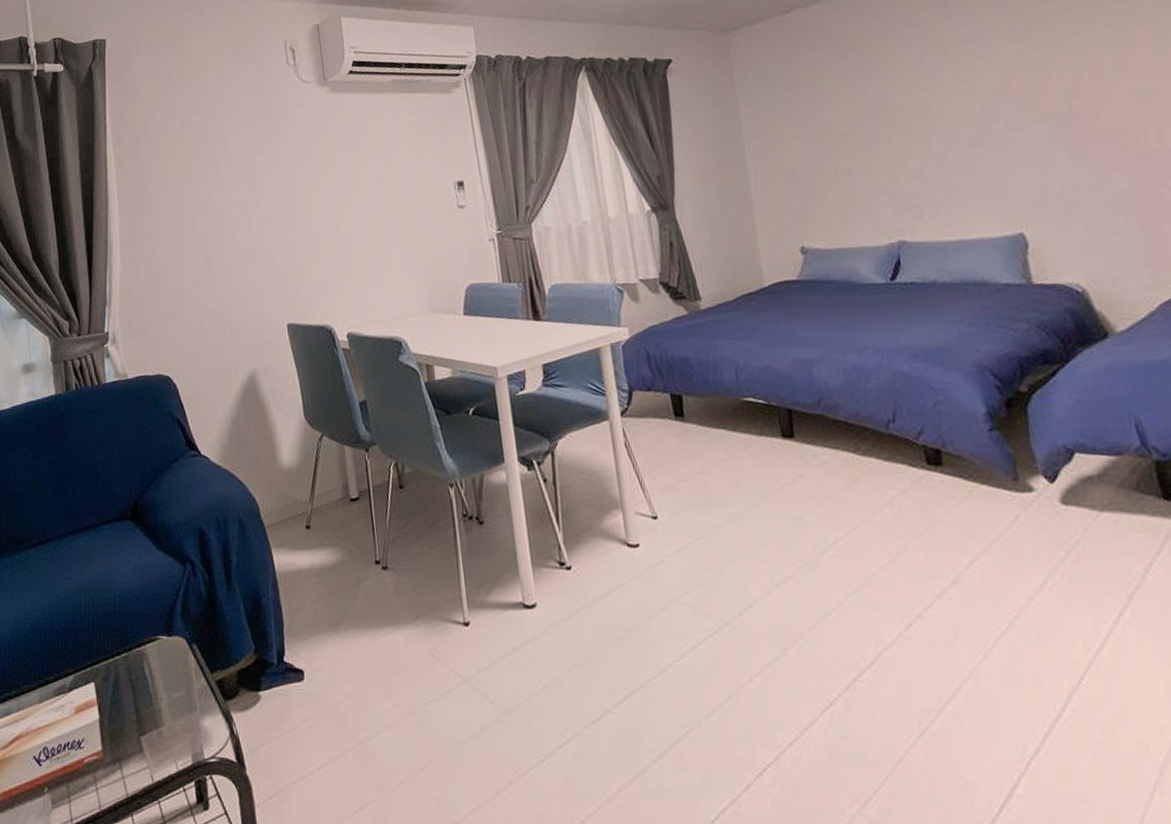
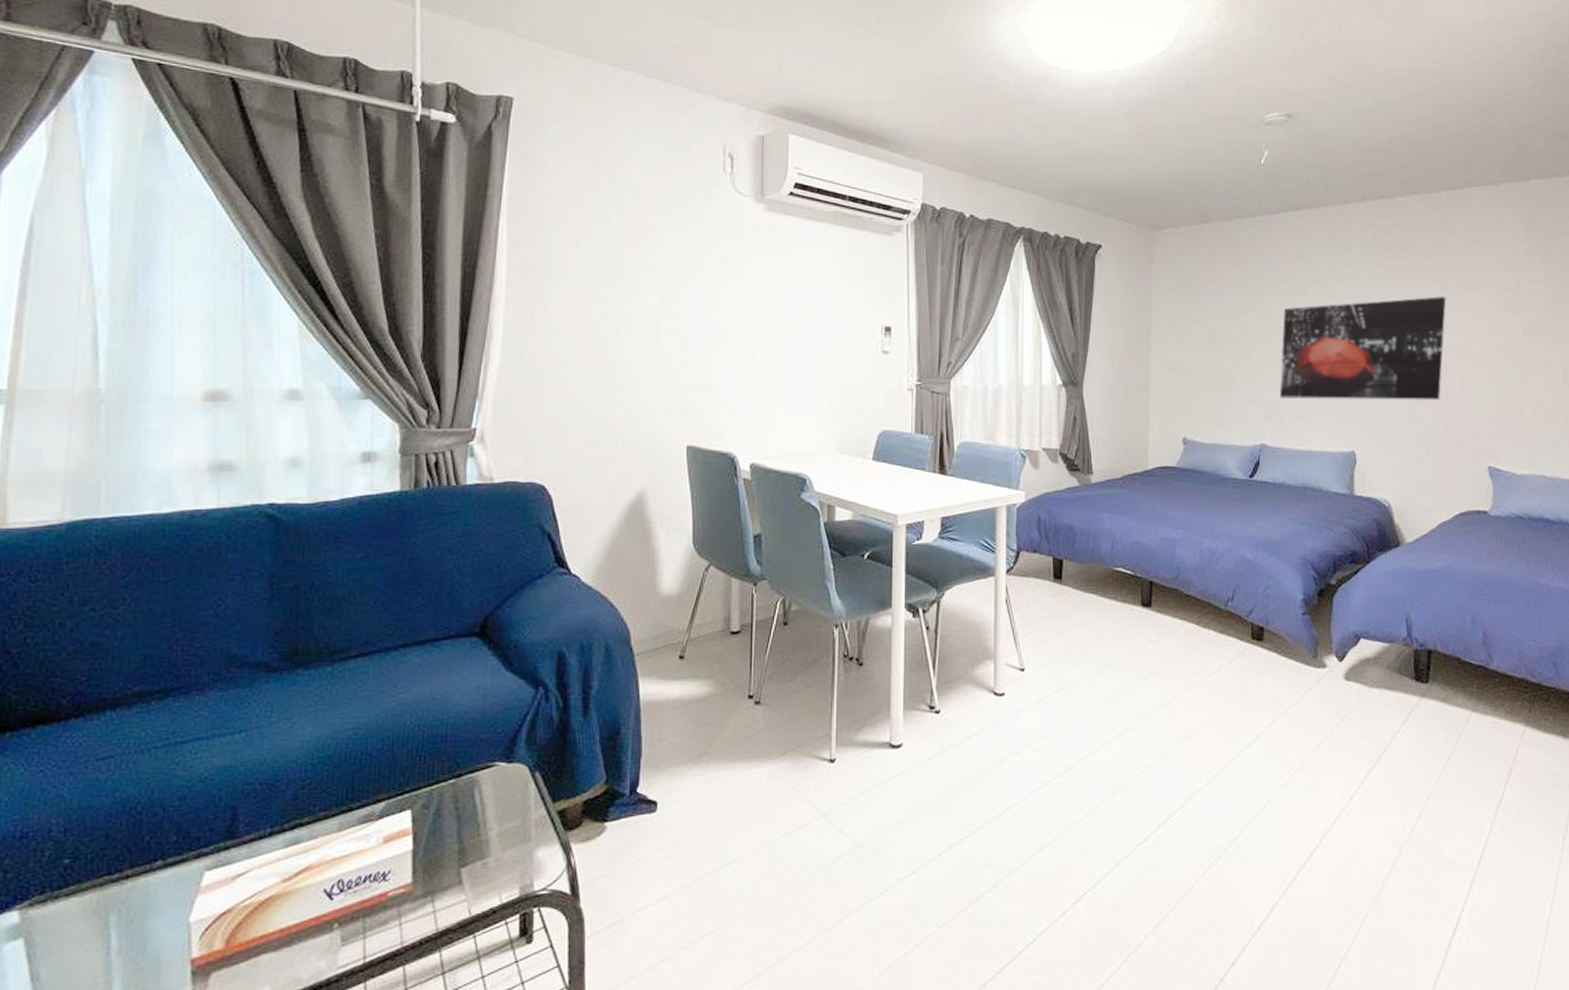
wall art: none [899,35,1131,187] -> present [1279,296,1447,400]

